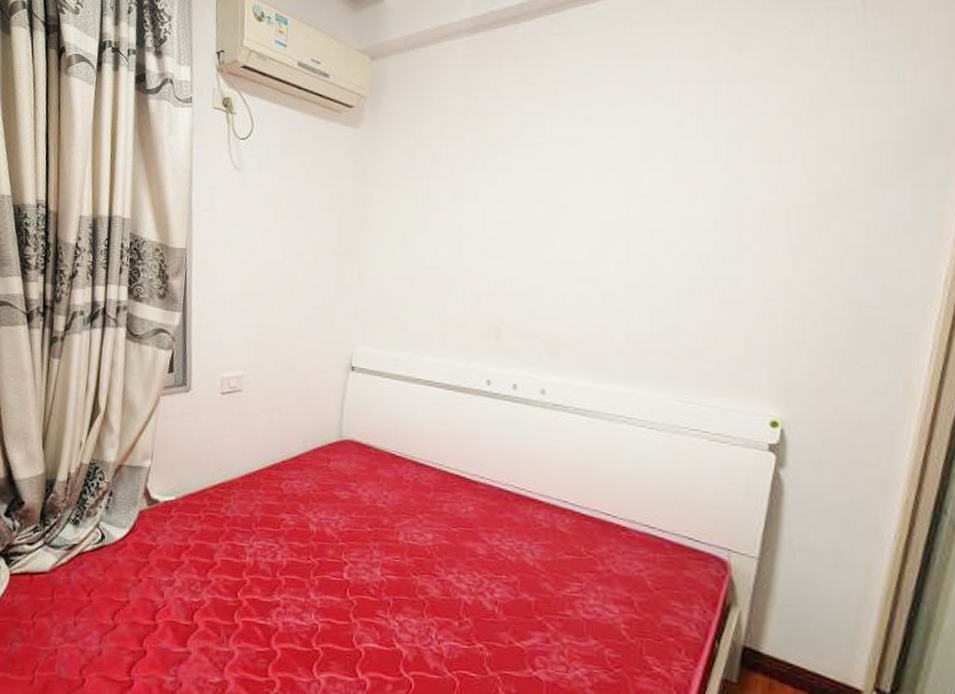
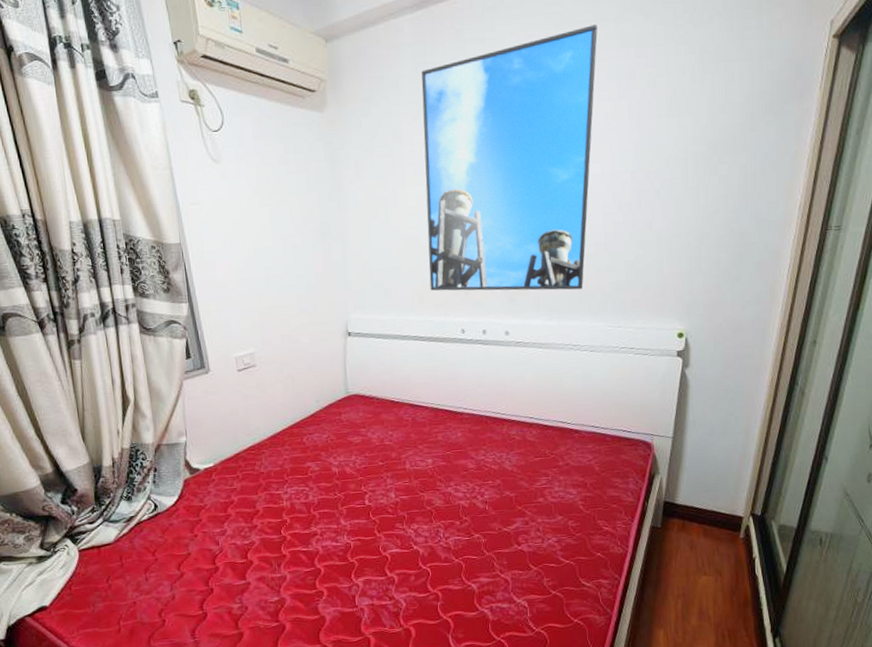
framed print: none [454,57,681,351] -> present [421,25,598,291]

